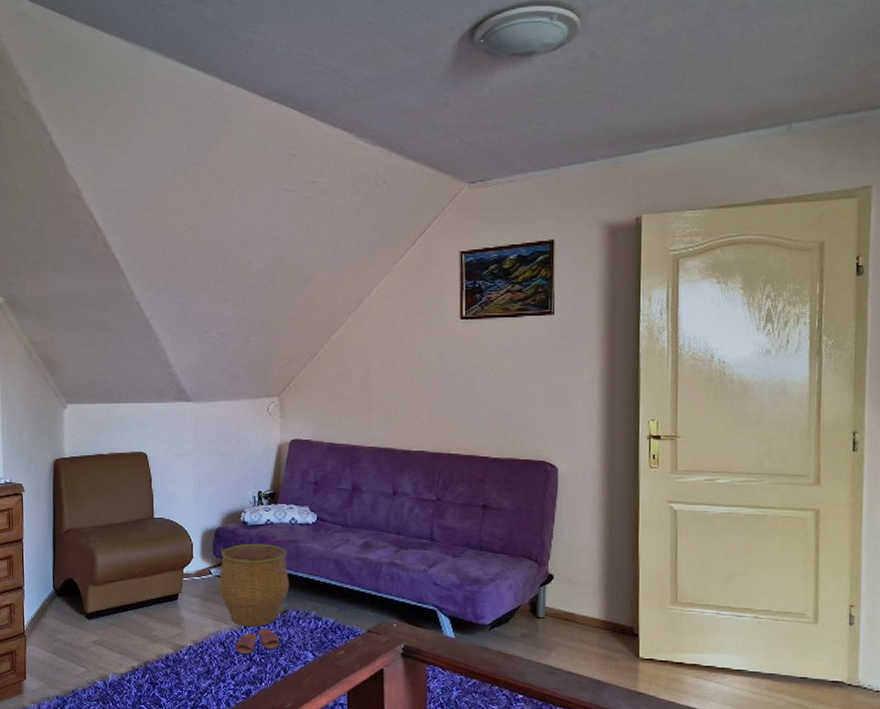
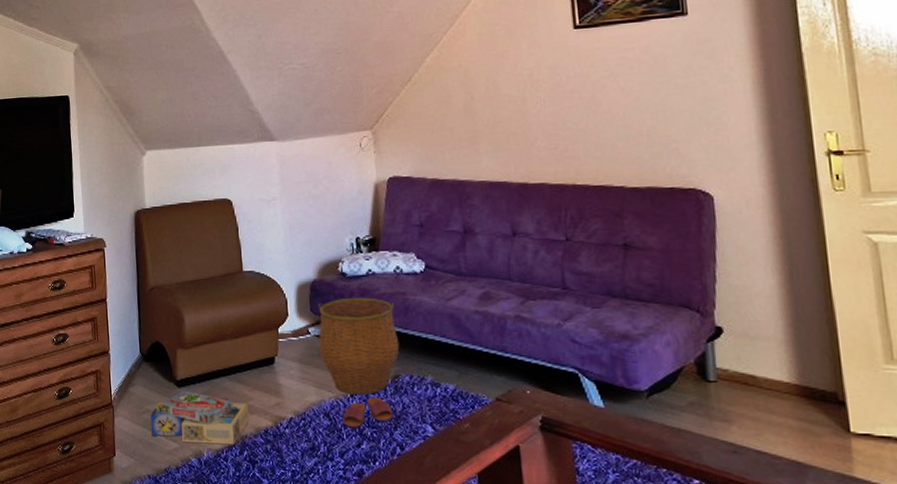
board game: none [61,622,153,670] -> present [150,390,249,445]

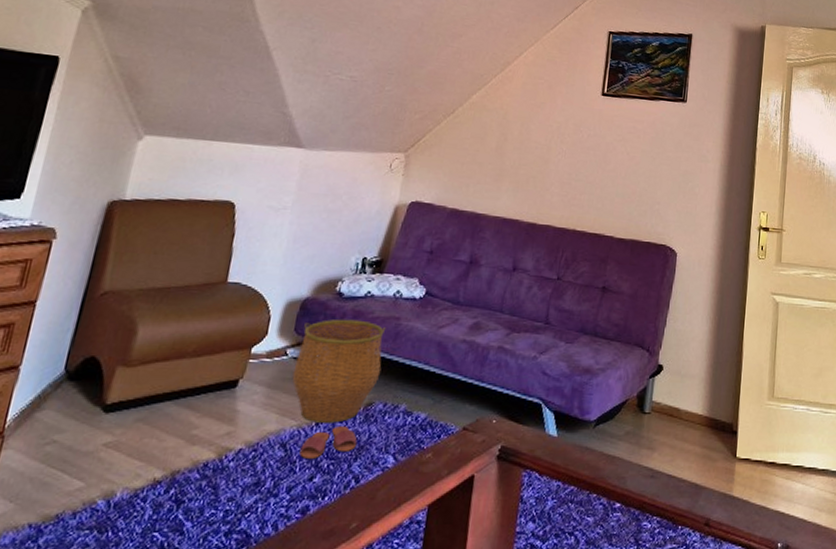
board game: present [150,390,249,445] -> none [50,416,192,482]

